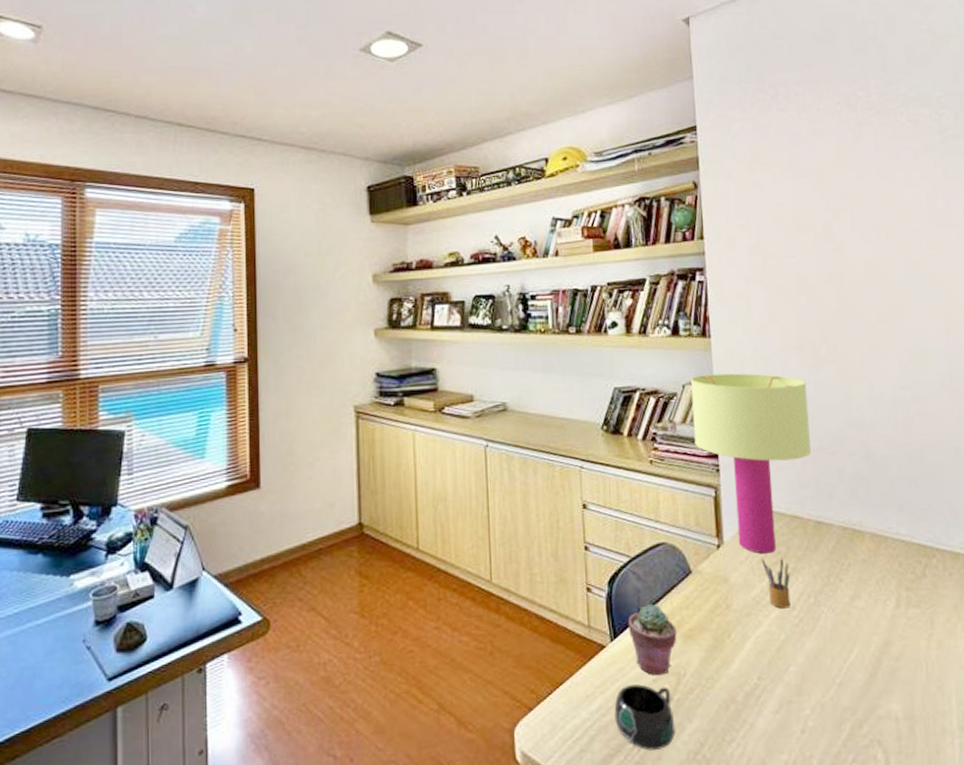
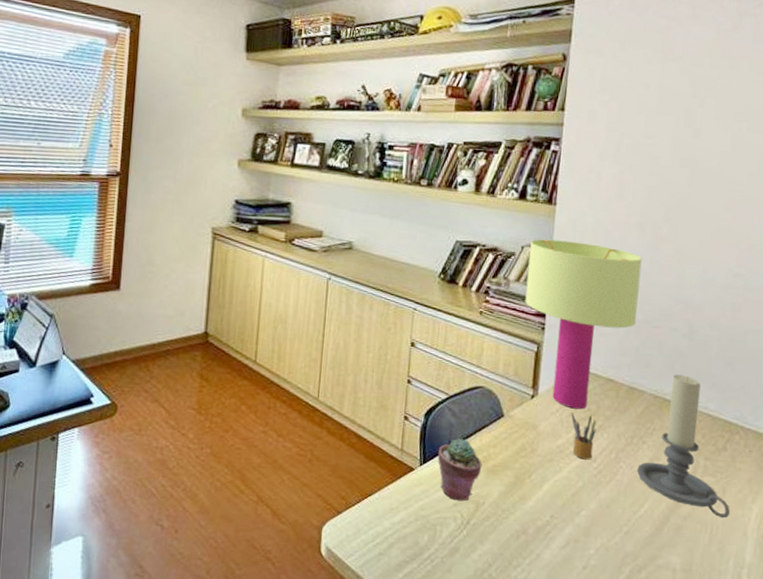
mug: present [614,684,676,750] -> none [414,505,468,563]
candle holder: none [839,501,942,653] -> present [637,374,730,519]

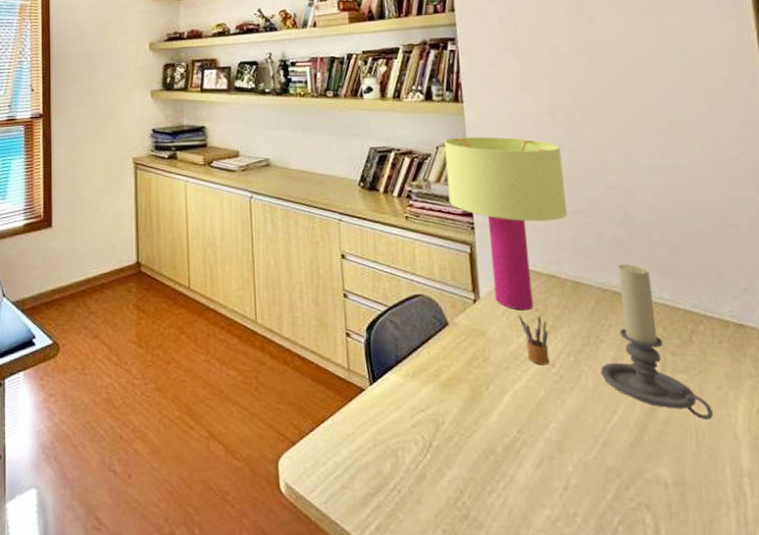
potted succulent: present [437,438,482,501] -> none [386,352,435,421]

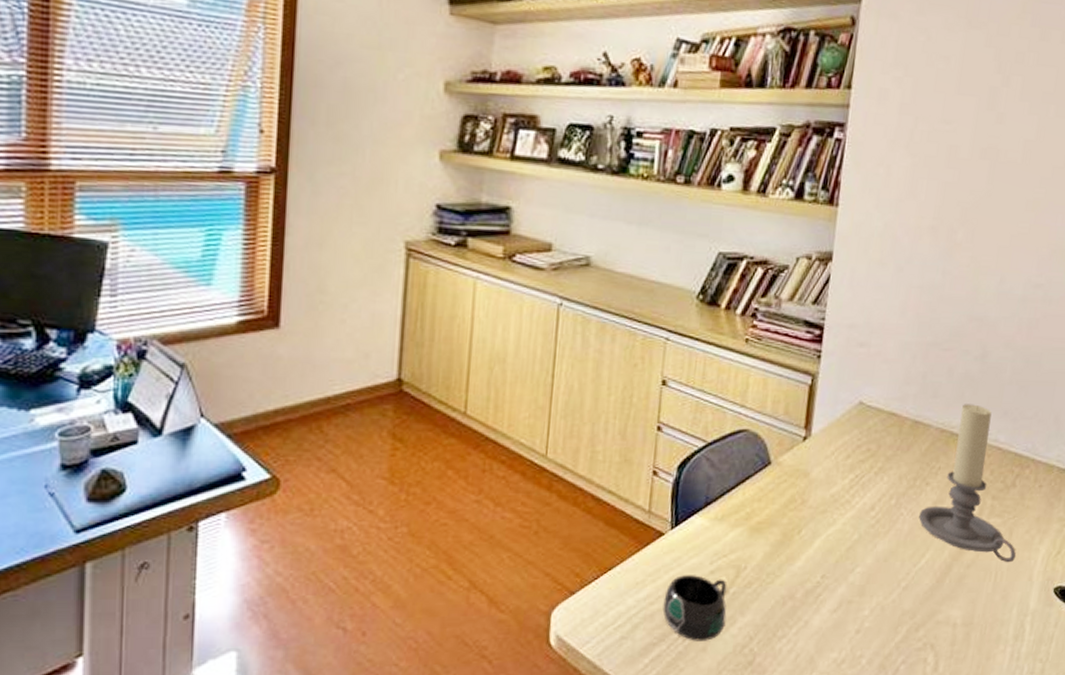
mug: none [374,428,435,493] -> present [662,575,727,641]
table lamp: present [444,137,568,311] -> none [798,248,934,450]
pencil box: present [518,314,550,365] -> none [848,454,876,508]

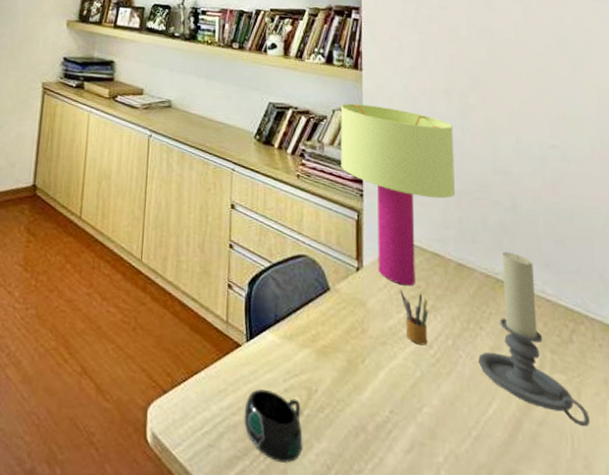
table lamp: none [798,248,934,450] -> present [340,103,456,286]
pencil box: none [848,454,876,508] -> present [400,289,429,346]

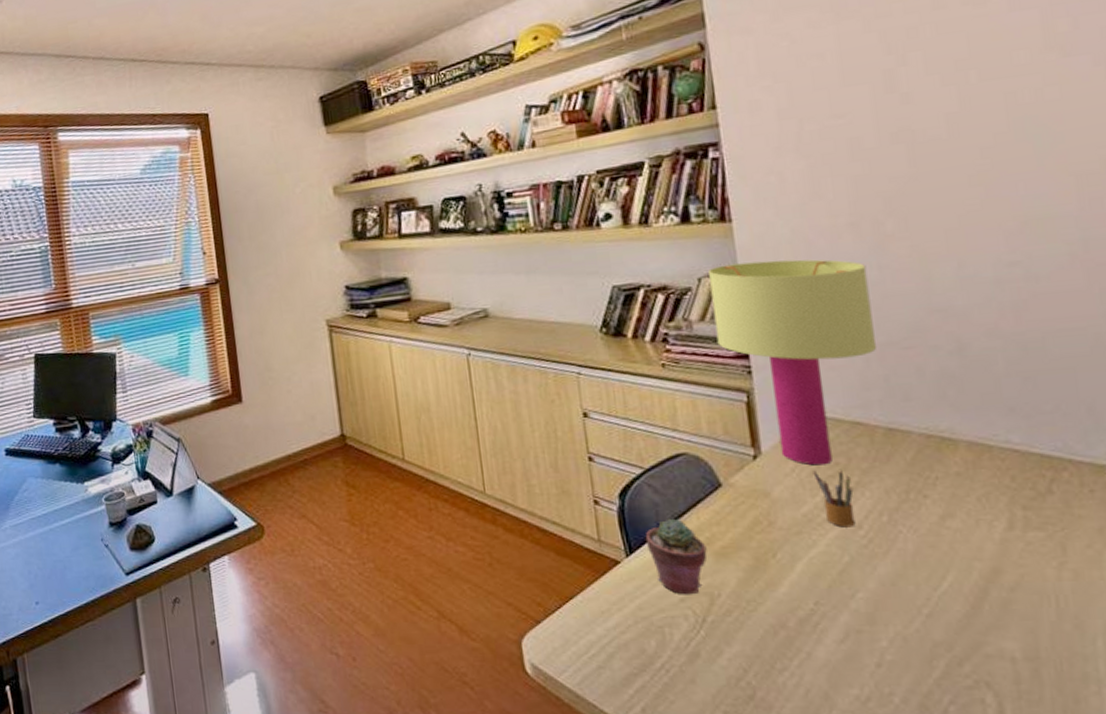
mug: present [244,389,303,463] -> none [635,603,711,672]
potted succulent: none [264,312,311,387] -> present [645,518,708,595]
candle holder: present [478,252,590,427] -> none [924,403,1080,585]

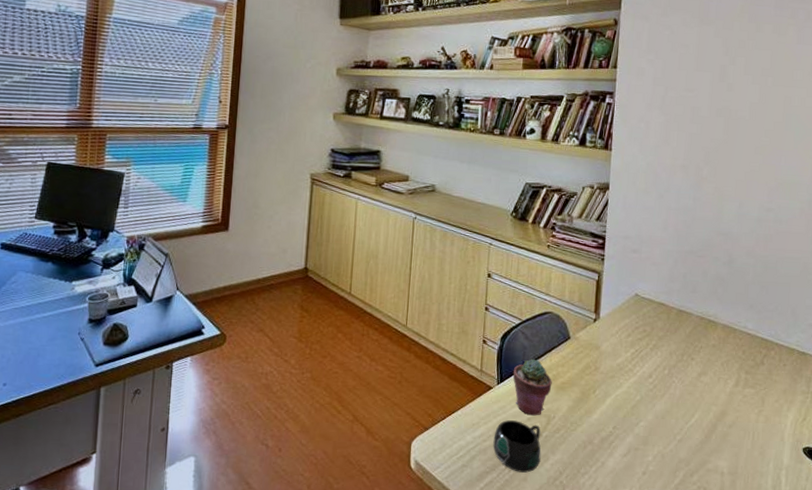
mug: none [635,603,711,672] -> present [493,420,541,473]
table lamp: present [708,259,877,466] -> none [586,180,687,331]
pencil box: present [813,469,856,528] -> none [629,334,651,376]

